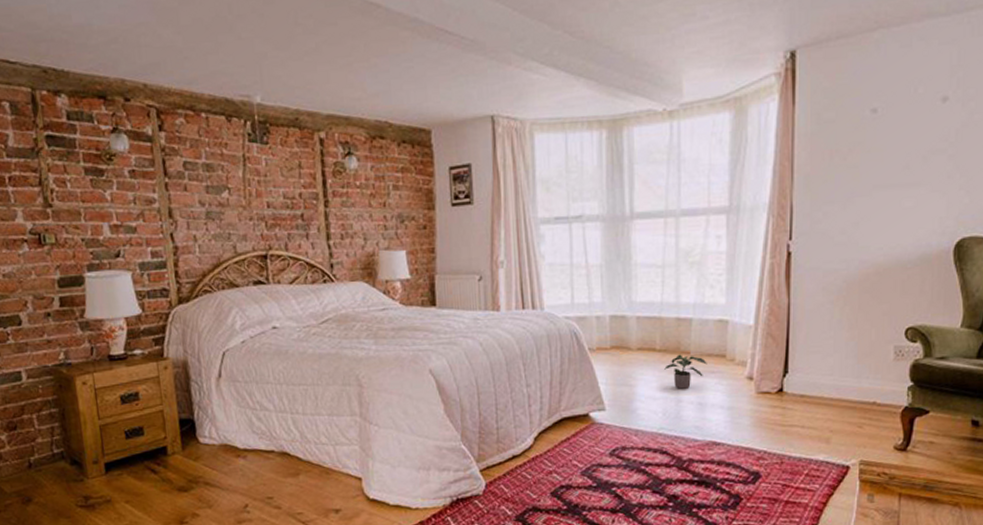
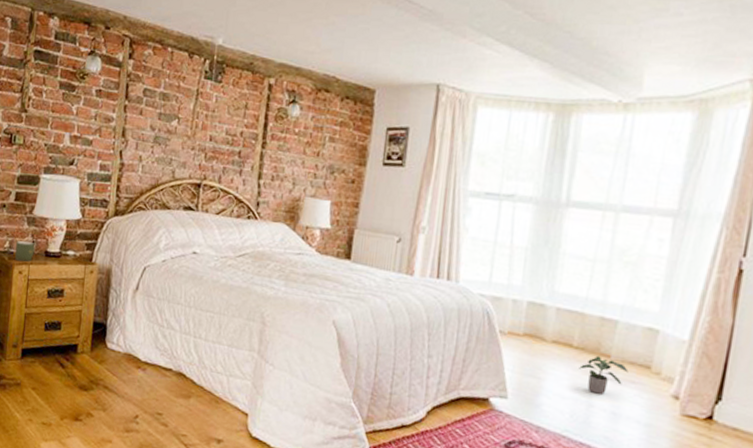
mug: none [71,348,96,372] -> present [14,240,35,263]

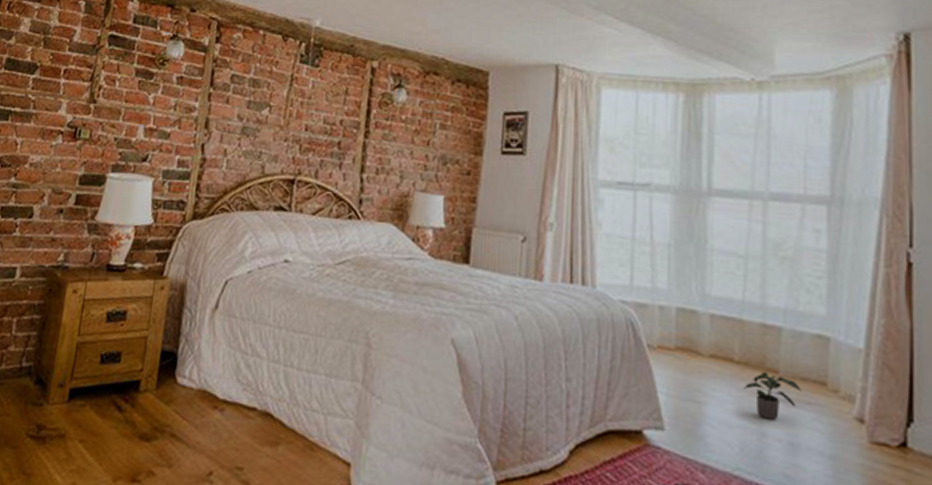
mug: present [14,240,35,263] -> none [69,252,95,279]

